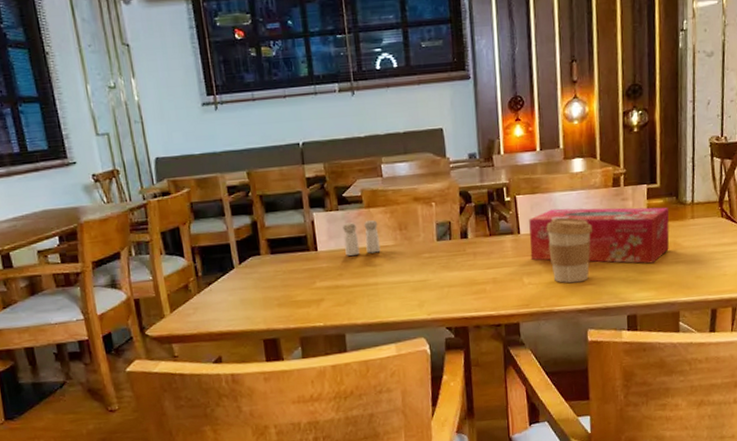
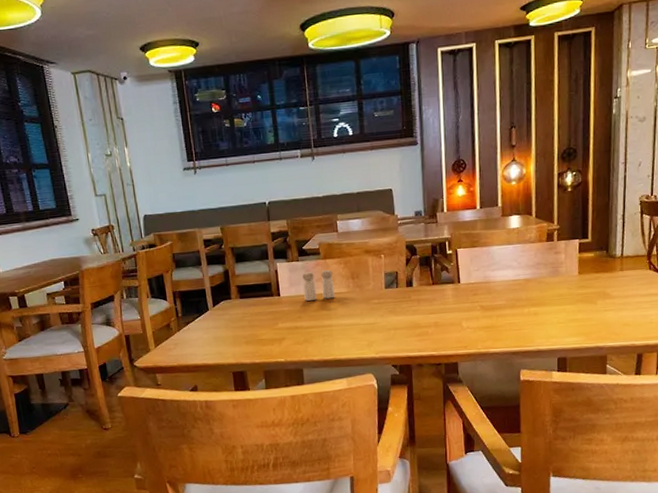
tissue box: present [529,207,670,264] -> none [469,260,600,312]
coffee cup: present [546,217,592,284] -> none [484,268,527,328]

